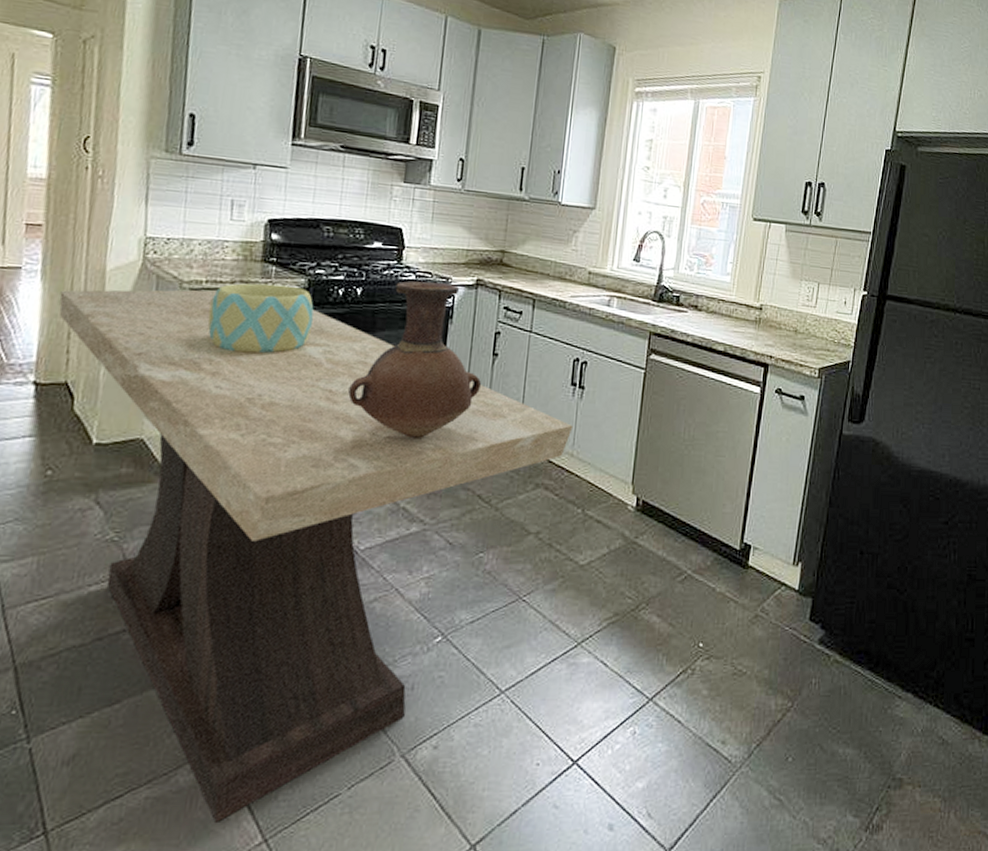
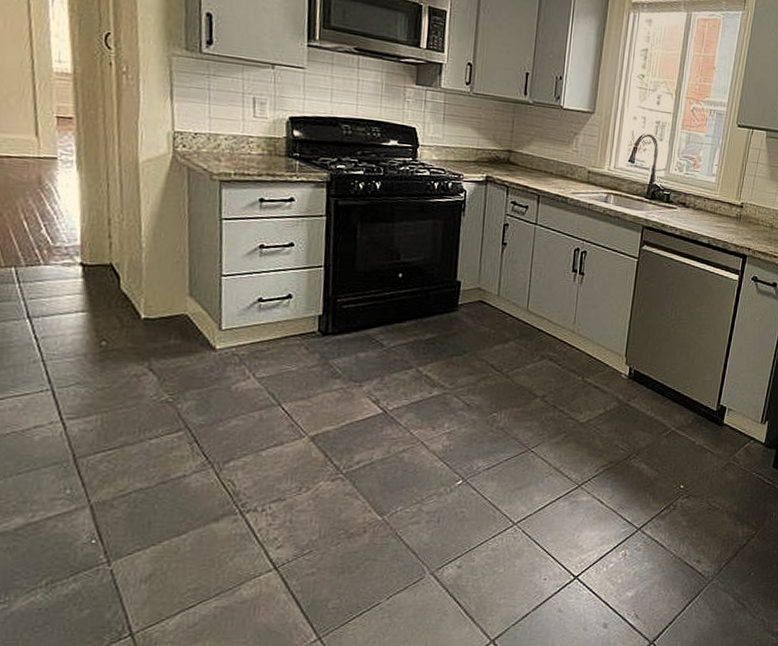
table: present [59,289,573,822] -> none [96,180,574,625]
bowl: present [207,283,314,354] -> none [239,176,337,241]
vase: present [348,281,481,438] -> none [372,176,492,316]

